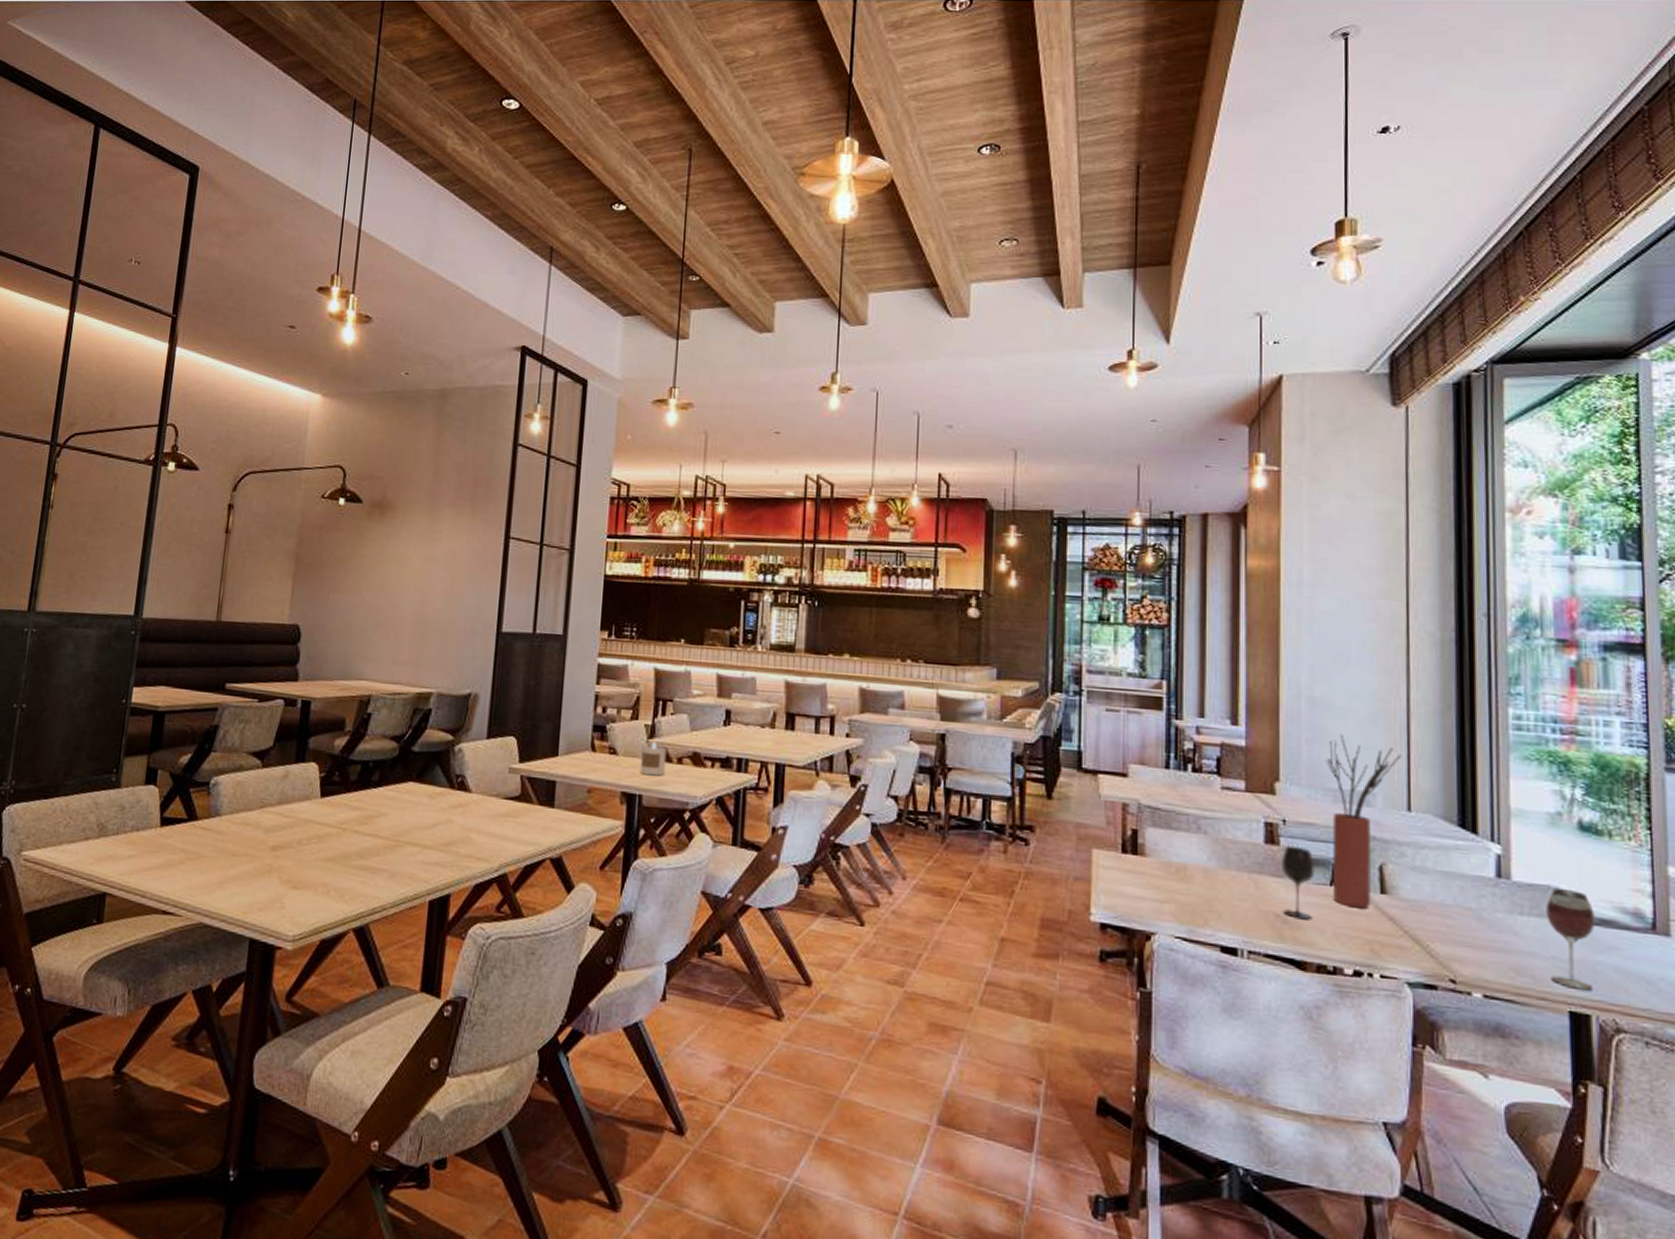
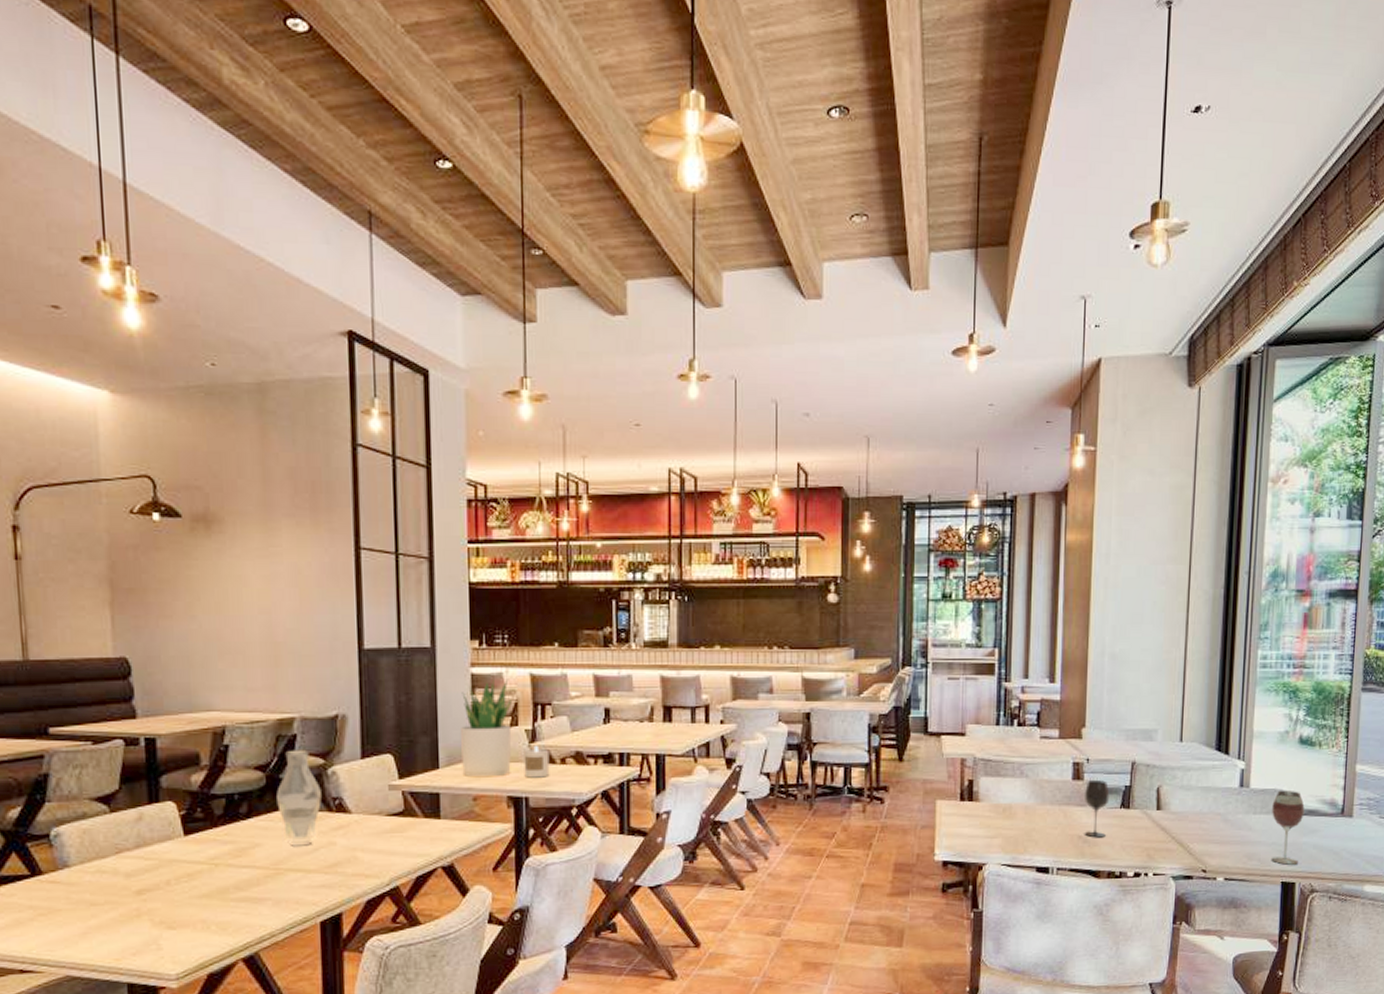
vase: none [405,723,447,821] -> present [277,749,322,846]
planter: none [580,670,635,771] -> present [460,679,513,778]
vase: present [1325,735,1402,909] -> none [1121,684,1179,824]

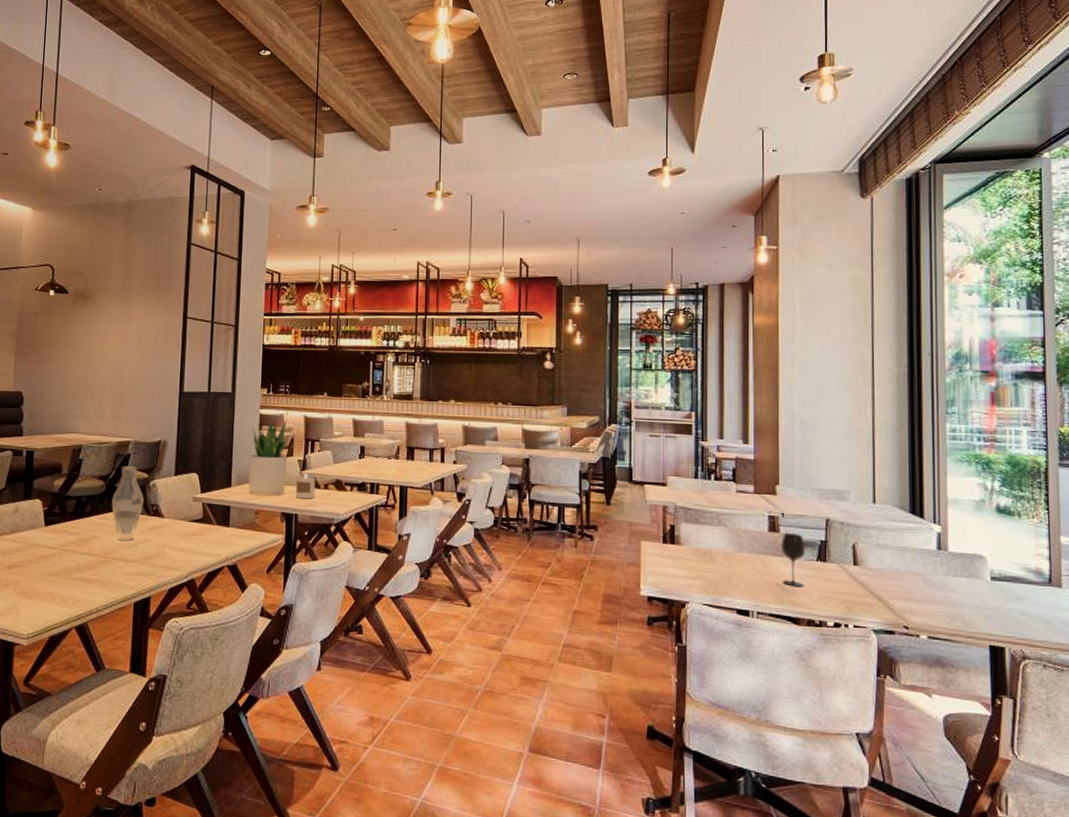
wineglass: present [1271,790,1305,865] -> none [973,555,1009,629]

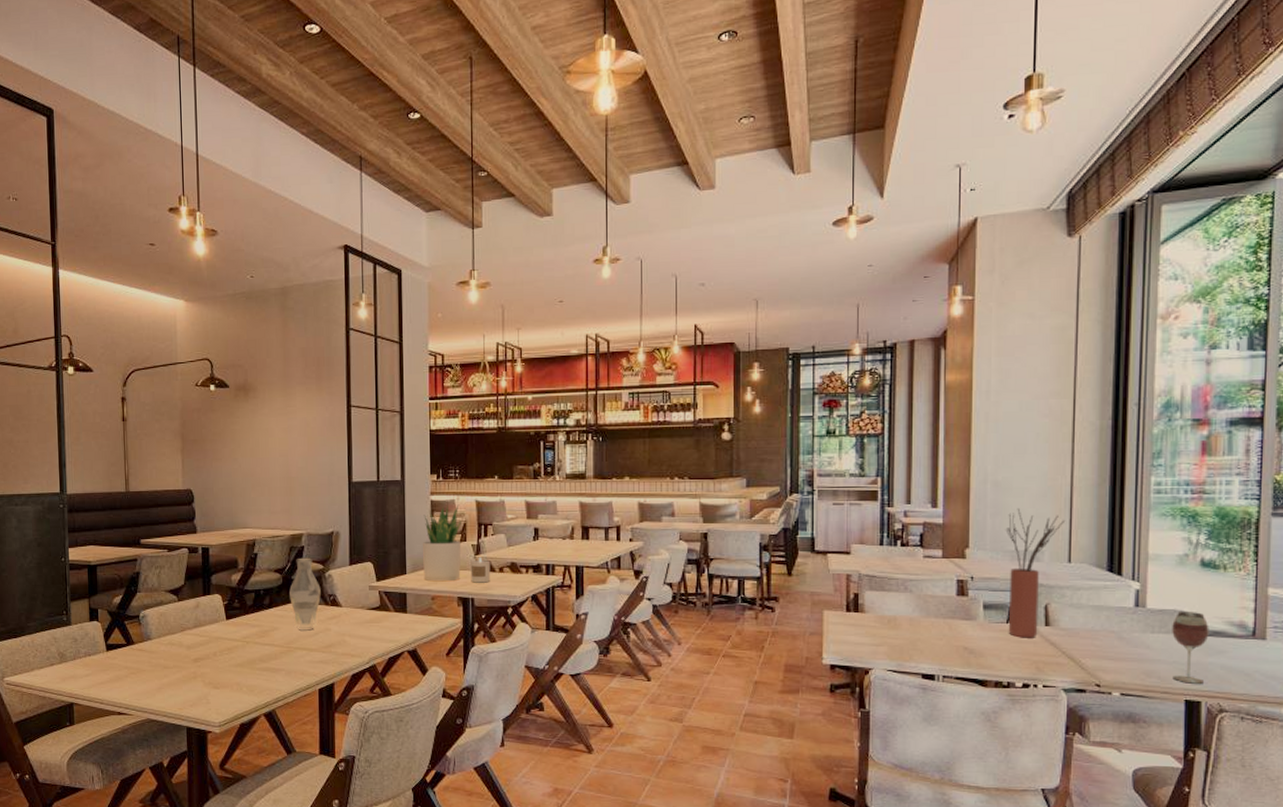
wine glass: present [780,532,806,587] -> none [968,596,995,650]
vase: none [813,448,869,577] -> present [1005,509,1066,638]
wineglass: none [973,555,1009,629] -> present [1172,611,1209,684]

